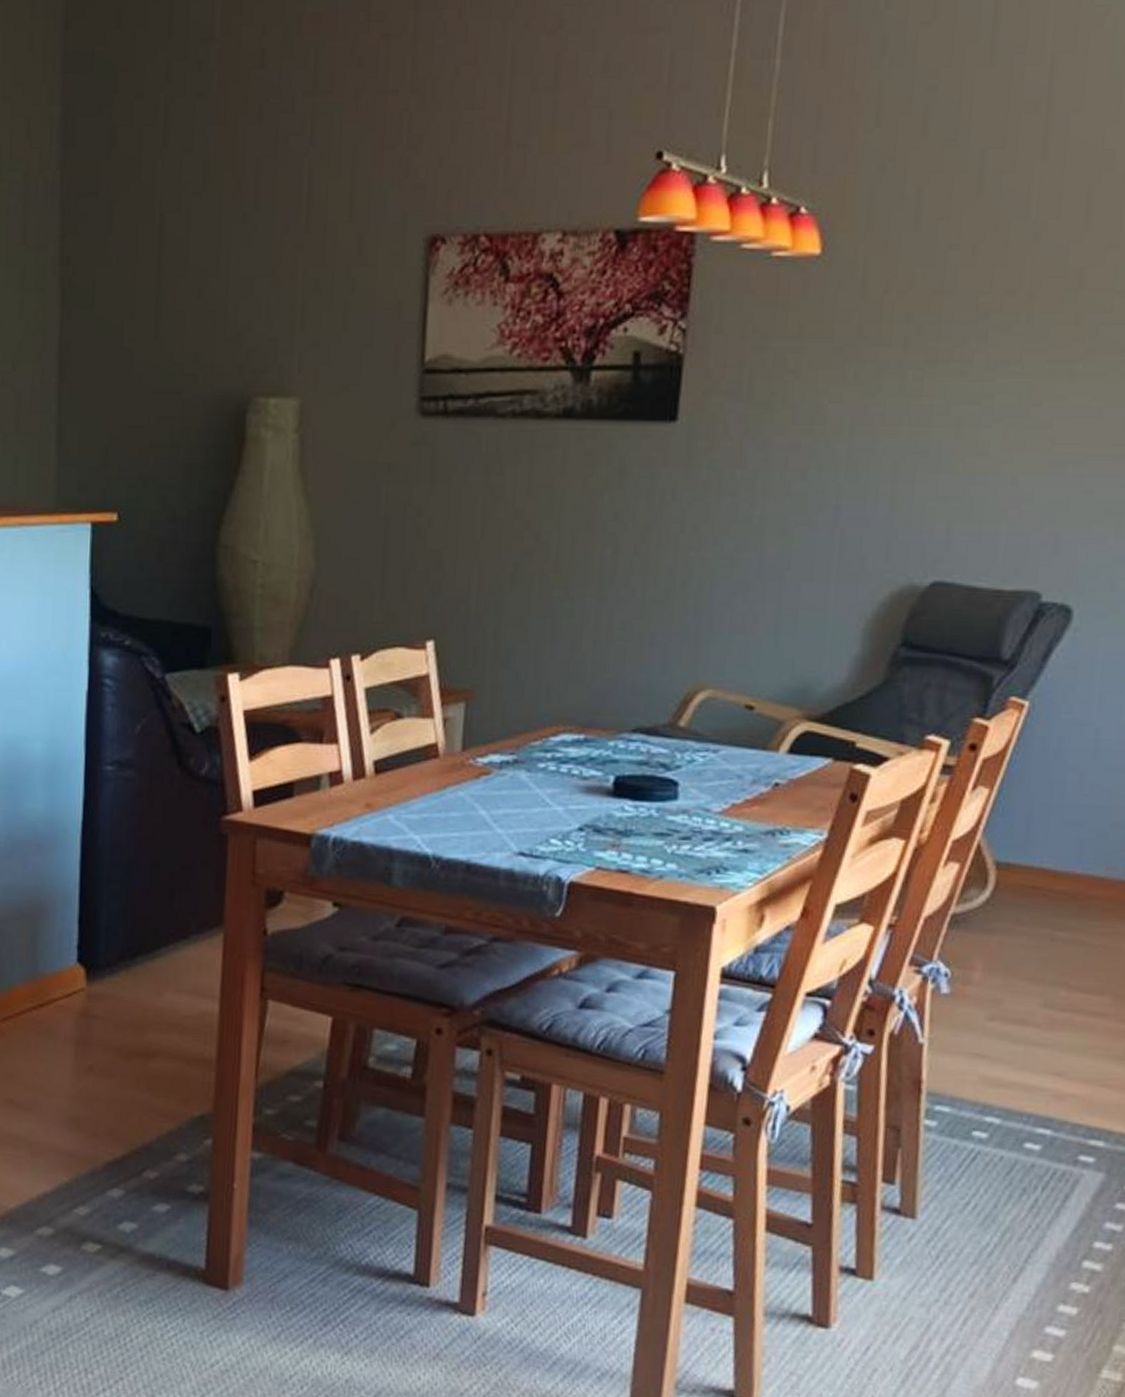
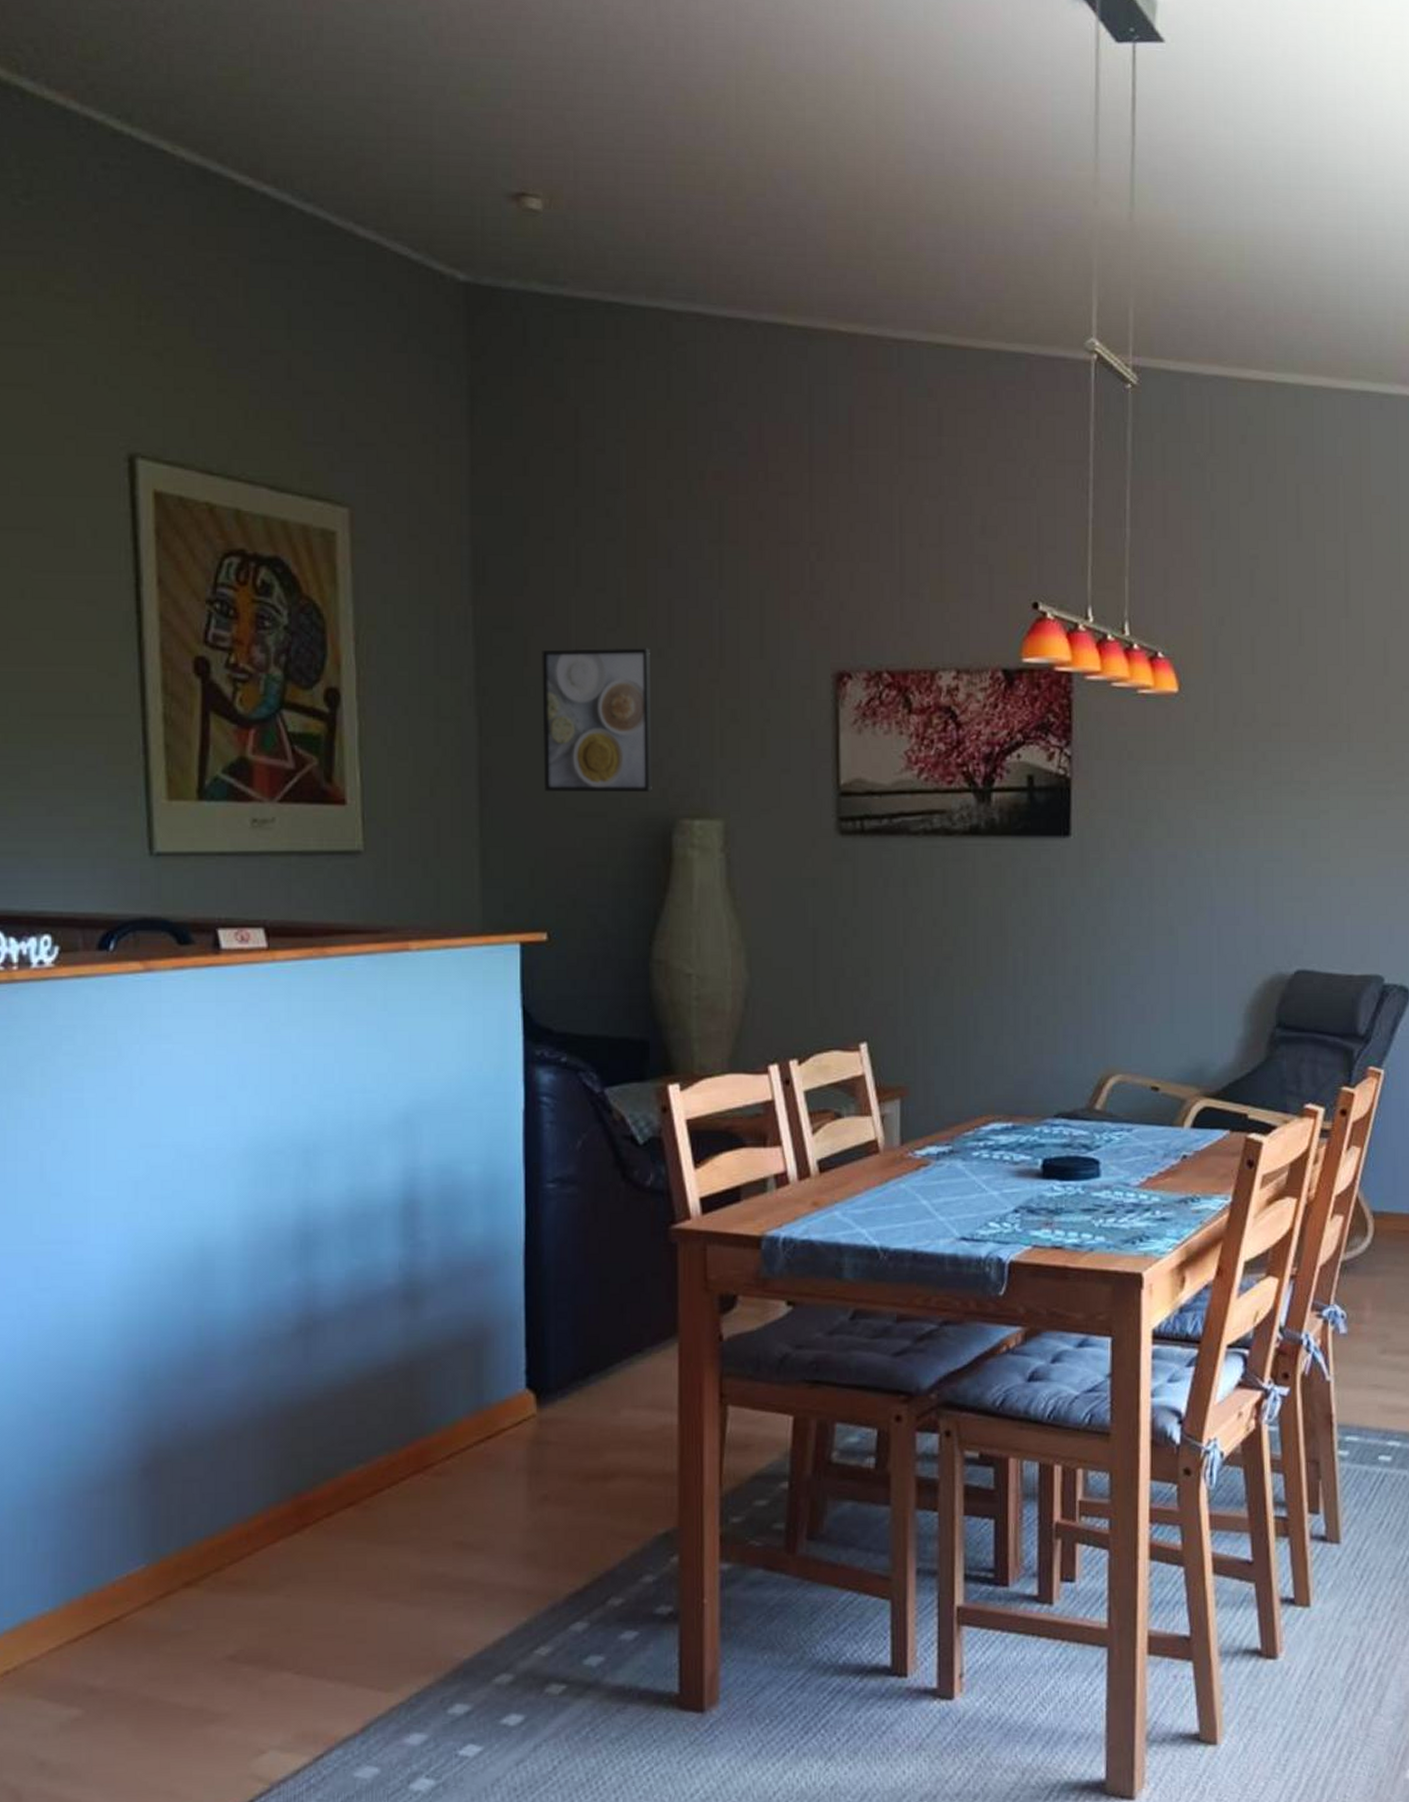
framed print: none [122,212,235,369] -> present [542,648,652,793]

